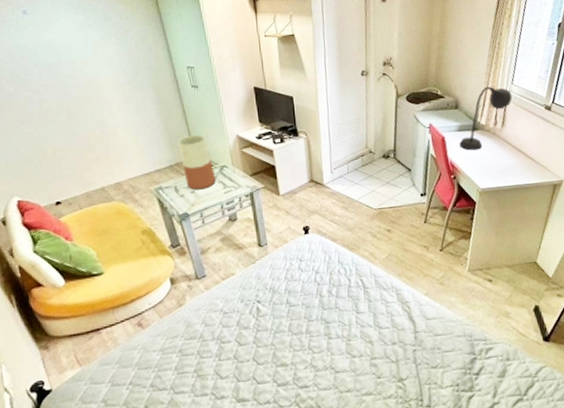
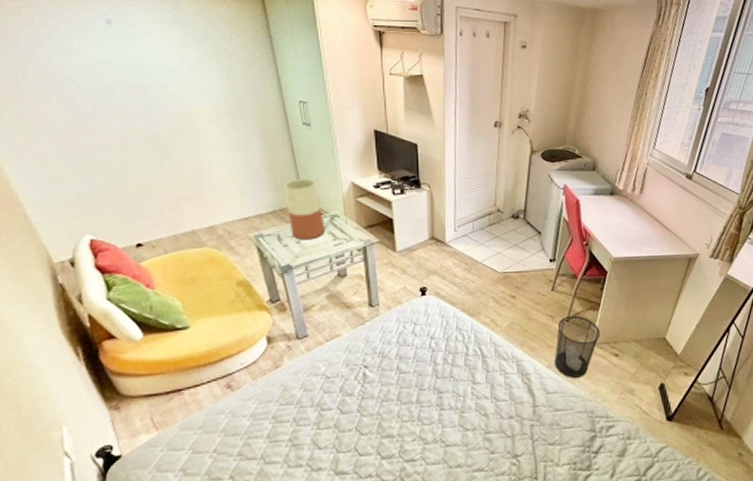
waste bin: none [431,245,474,304] -> present [555,315,601,378]
desk lamp: present [459,86,513,151] -> none [594,149,653,216]

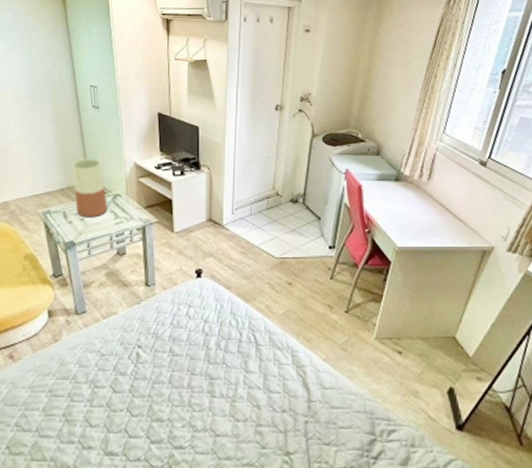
waste bin: present [555,315,601,378] -> none [332,307,383,374]

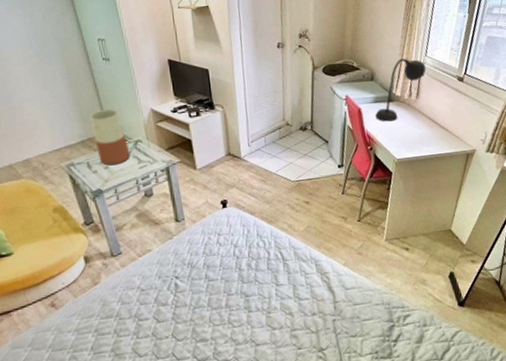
desk lamp: none [378,133,443,203] -> present [375,58,426,122]

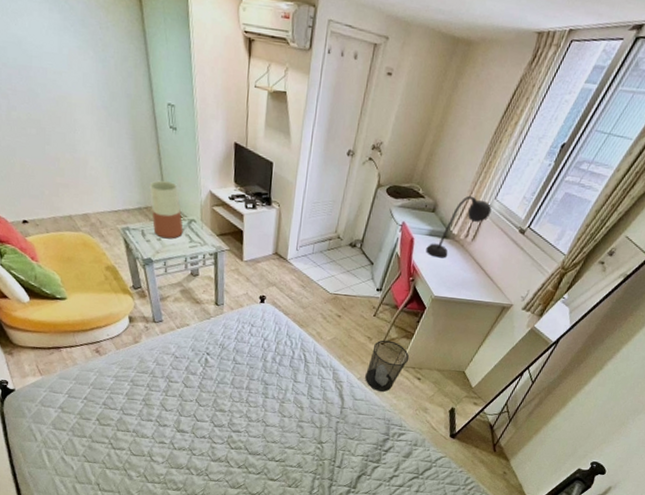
waste bin: none [350,215,391,274] -> present [365,340,410,392]

